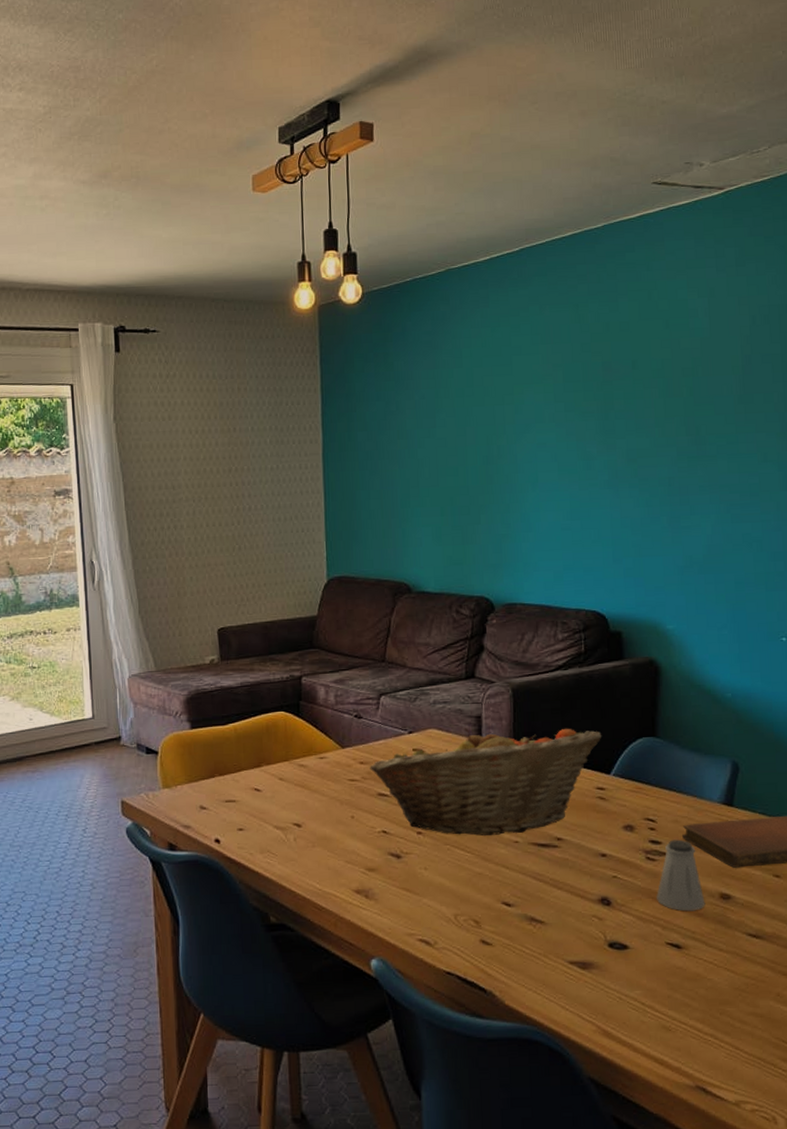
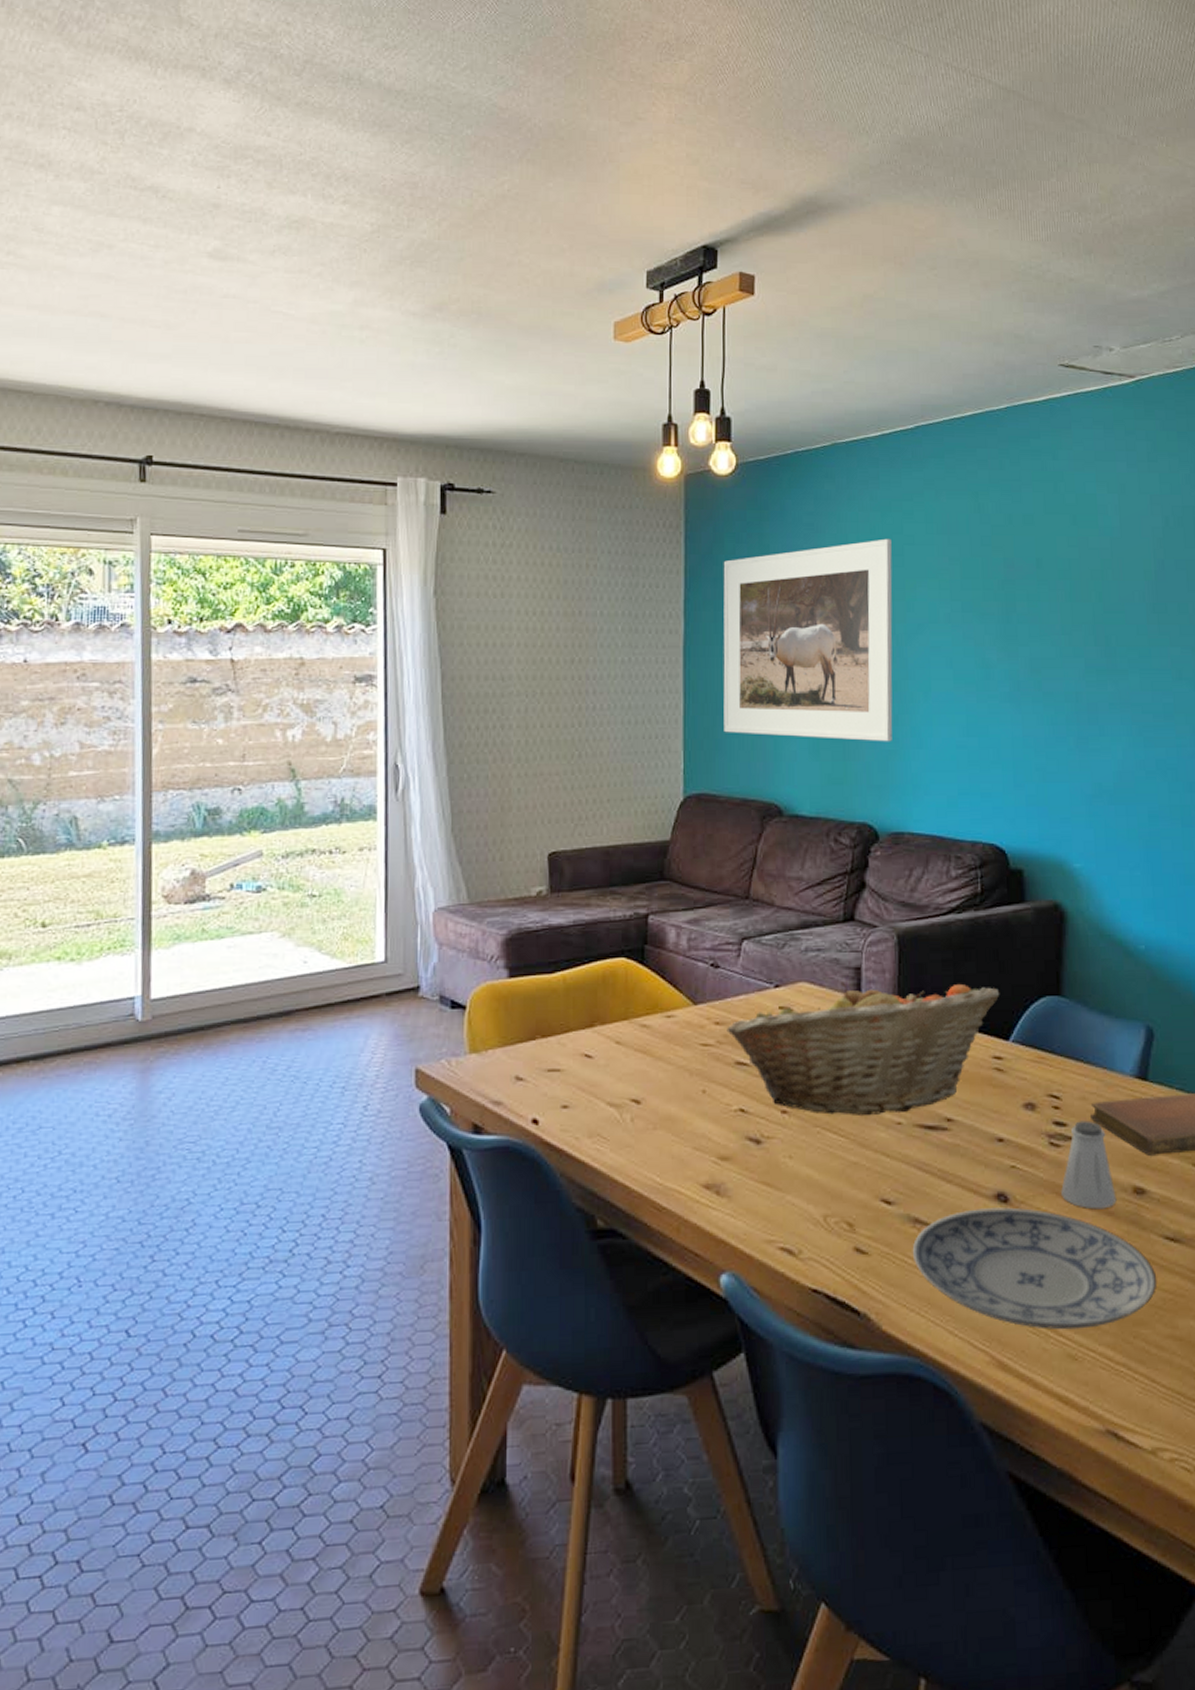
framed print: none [354,350,505,528] -> present [723,538,893,742]
plate: none [529,909,741,1007] -> present [912,1207,1158,1330]

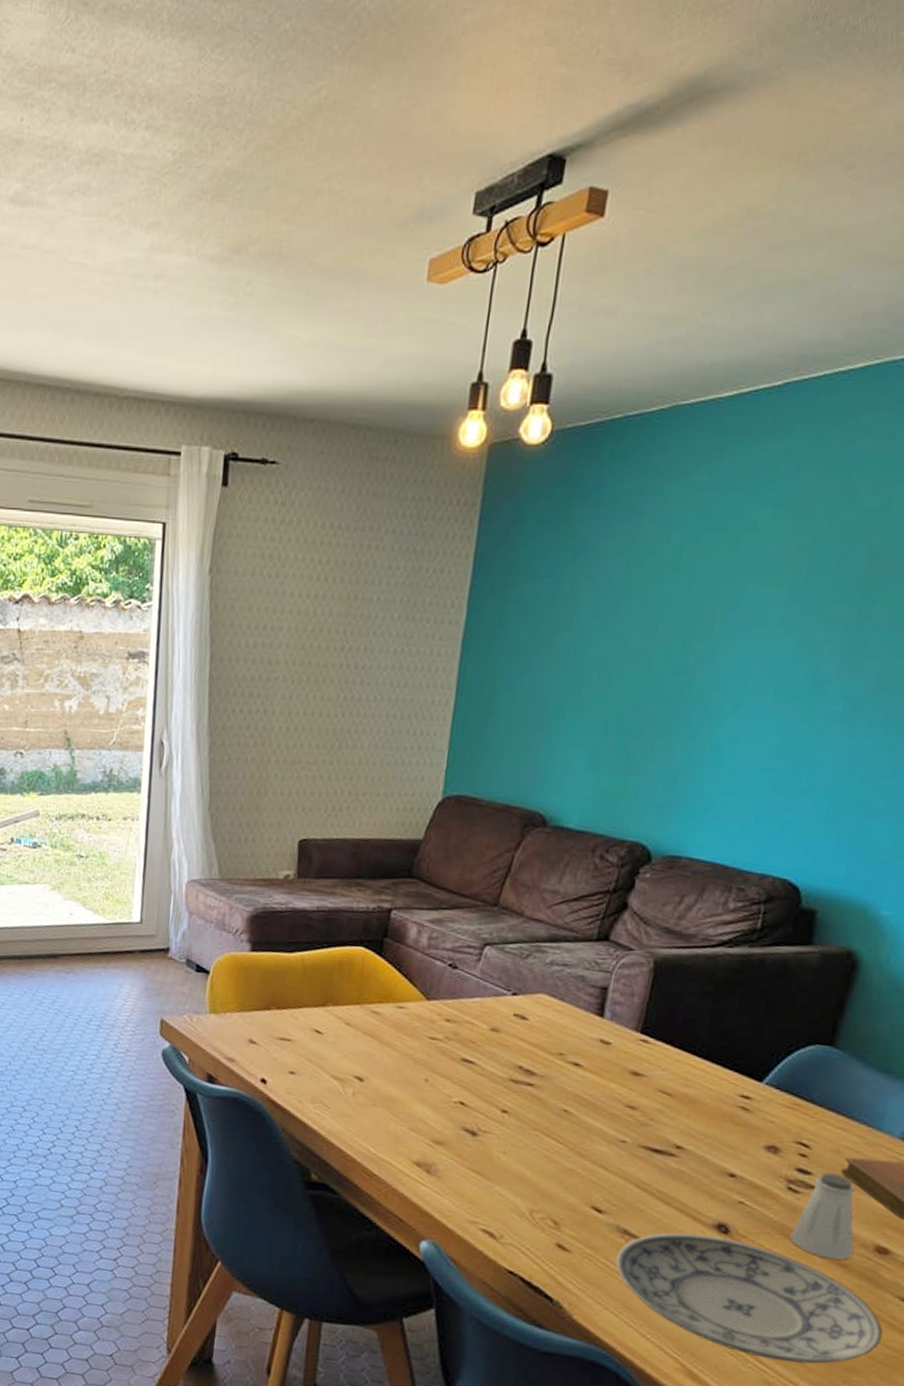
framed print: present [723,538,893,742] -> none [495,523,727,759]
fruit basket: present [727,982,1000,1115] -> none [456,999,762,1132]

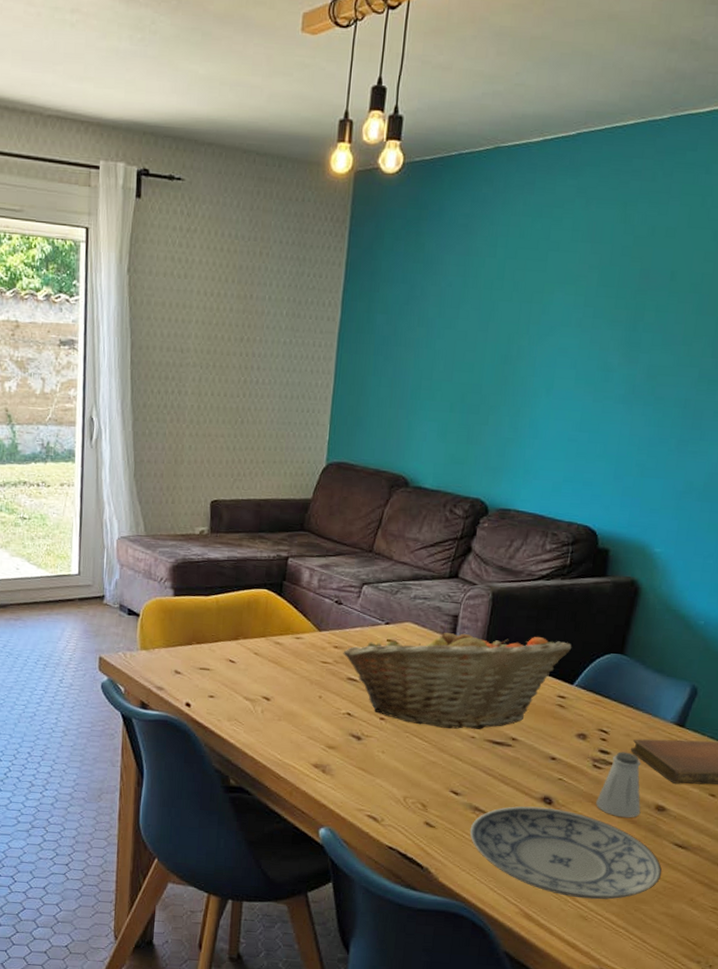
fruit basket: none [456,999,762,1132] -> present [343,625,572,729]

